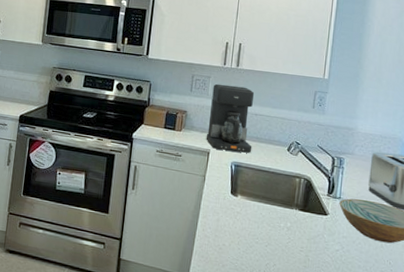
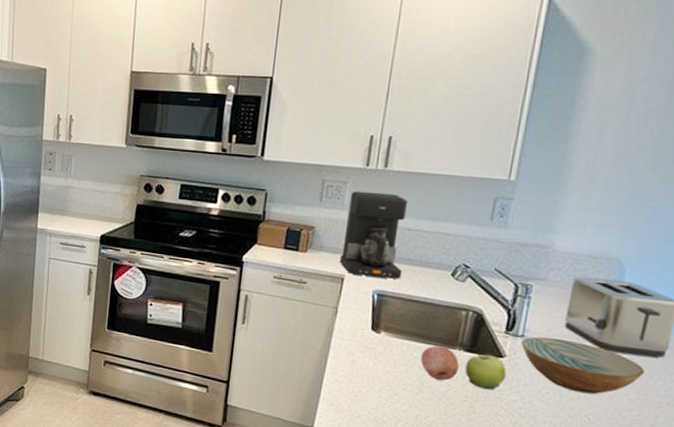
fruit: none [267,206,296,235] -> present [420,345,459,381]
fruit: none [300,212,330,242] -> present [464,353,507,390]

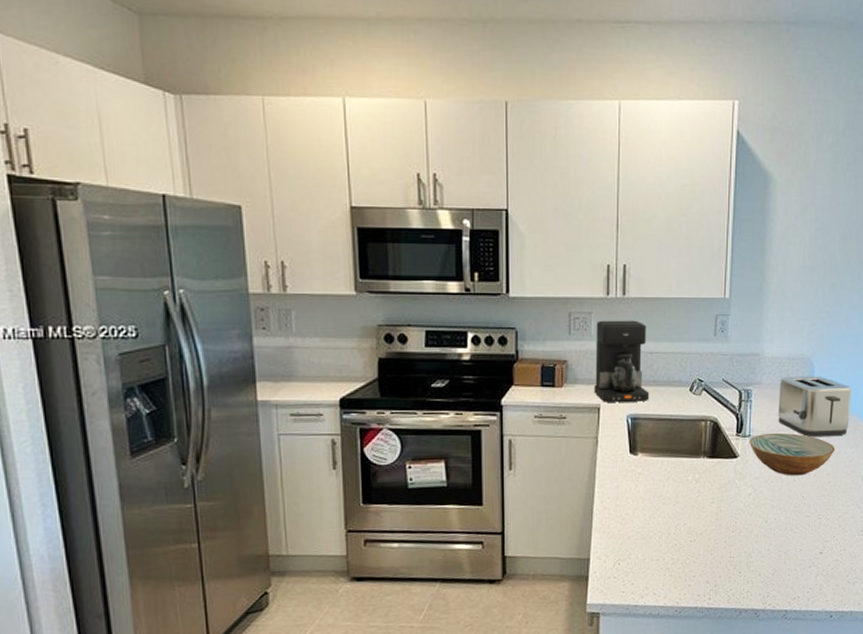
fruit: present [420,345,459,381] -> none [673,457,704,488]
fruit: present [464,353,507,390] -> none [709,457,741,489]

